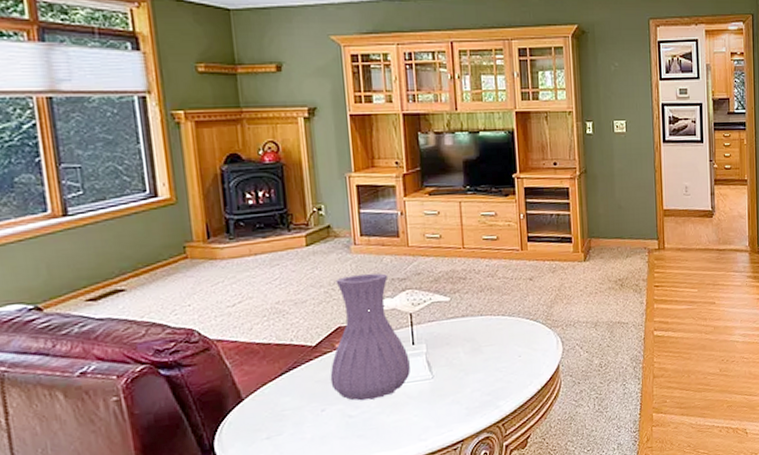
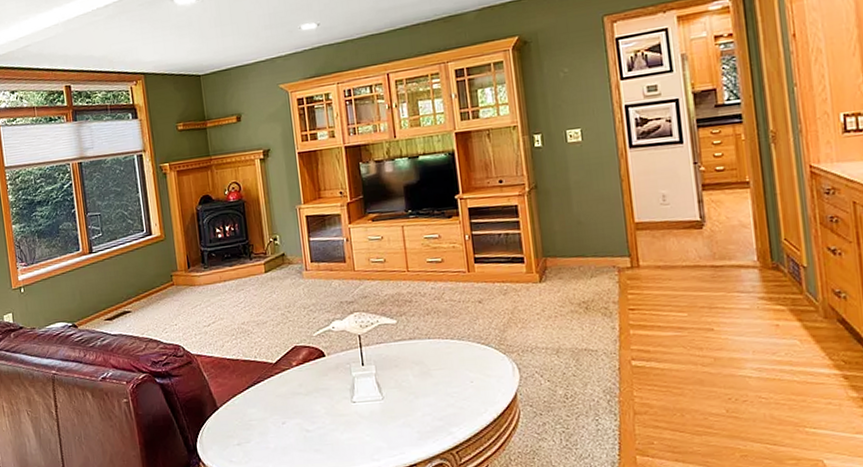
vase: present [330,273,410,401] -> none [288,296,361,417]

